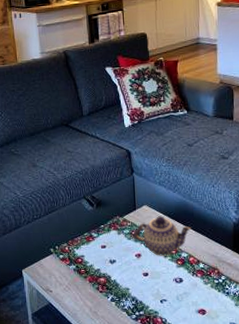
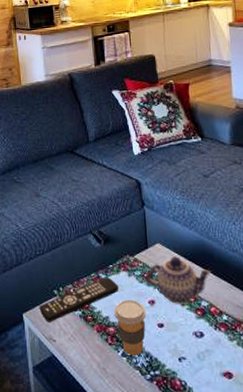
remote control: none [37,235,110,276] -> present [39,277,120,322]
coffee cup: none [104,254,134,300] -> present [113,299,147,355]

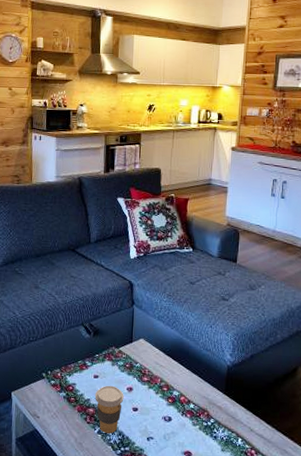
remote control: present [39,277,120,322] -> none [27,364,103,401]
teapot: present [145,256,212,304] -> none [126,351,186,393]

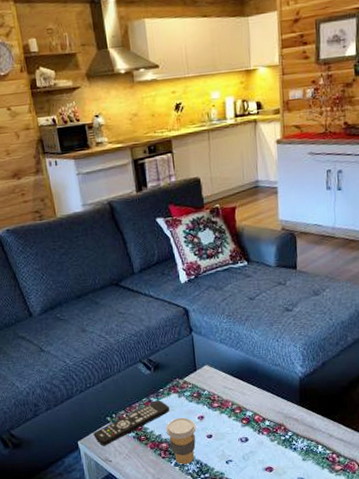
remote control: none [27,364,103,401] -> present [93,400,170,446]

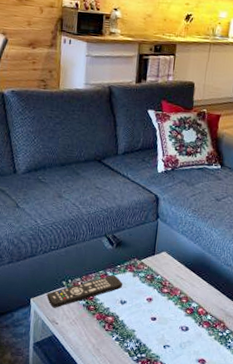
coffee cup: present [165,417,197,464] -> none [114,295,144,341]

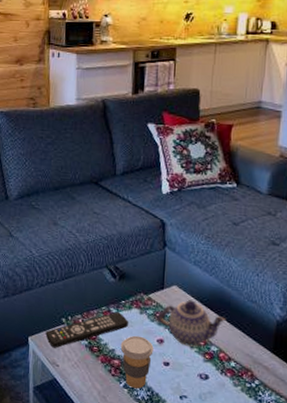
coffee cup: none [114,295,144,341] -> present [120,335,154,389]
teapot: none [147,264,206,304] -> present [157,300,227,347]

